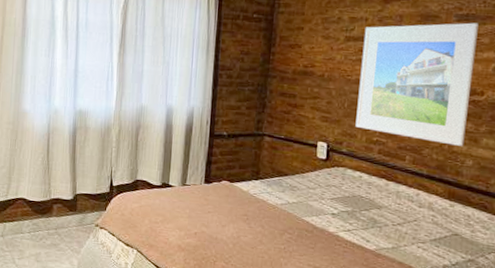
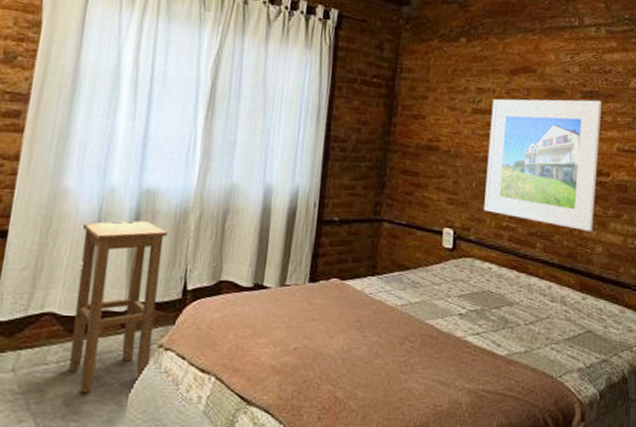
stool: none [36,134,97,255] -> present [69,220,168,394]

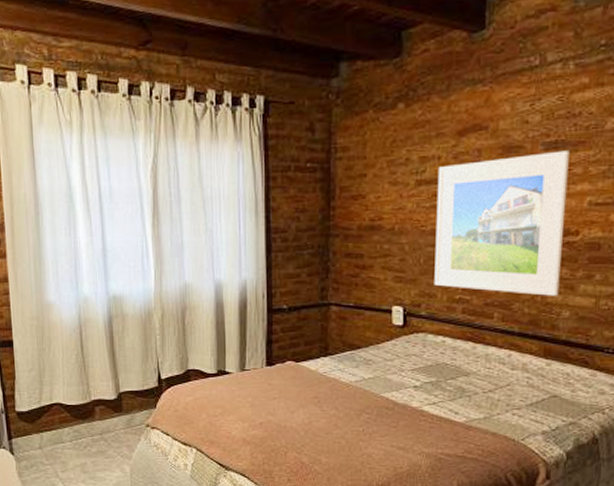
stool: present [69,220,168,394] -> none [68,324,142,464]

